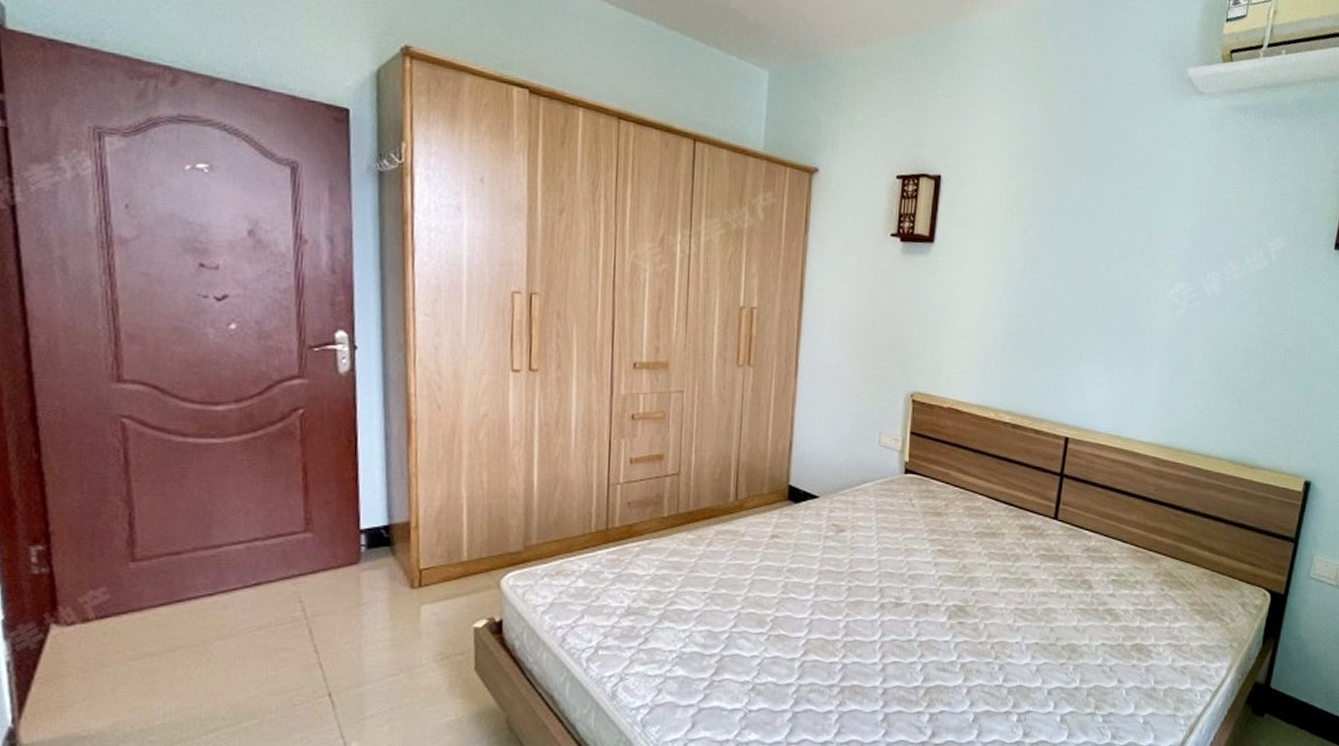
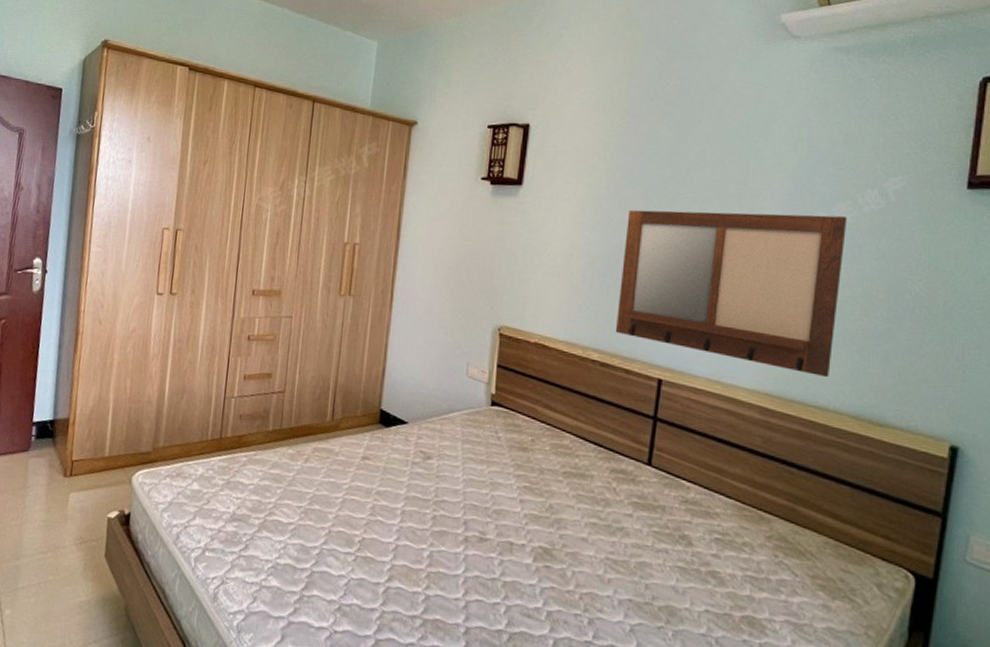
writing board: none [1026,269,1236,428] -> present [615,210,848,378]

